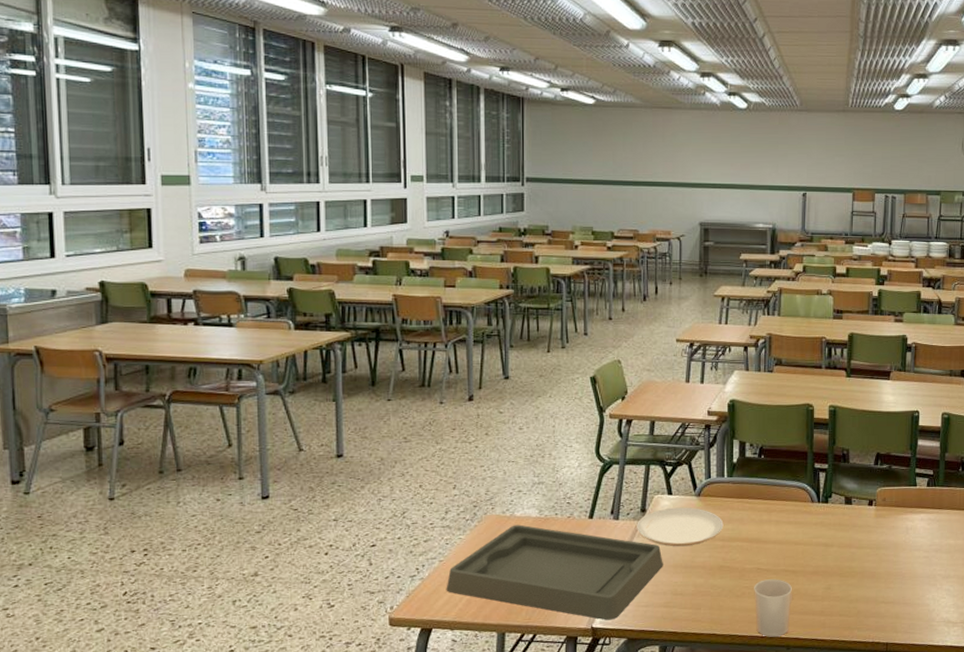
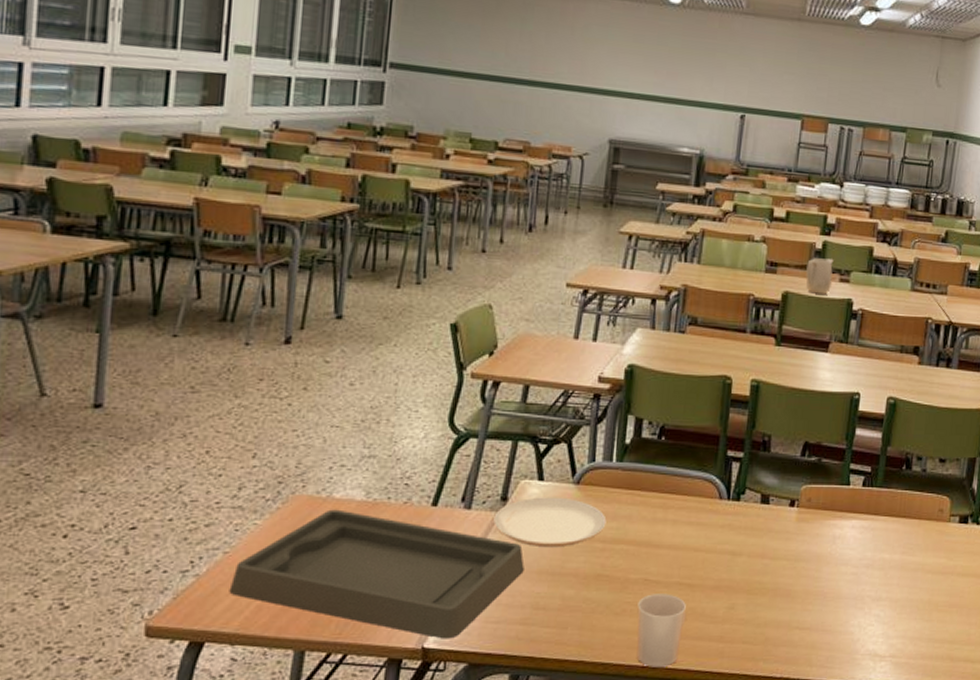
pitcher: none [867,304,888,333] -> present [805,258,834,294]

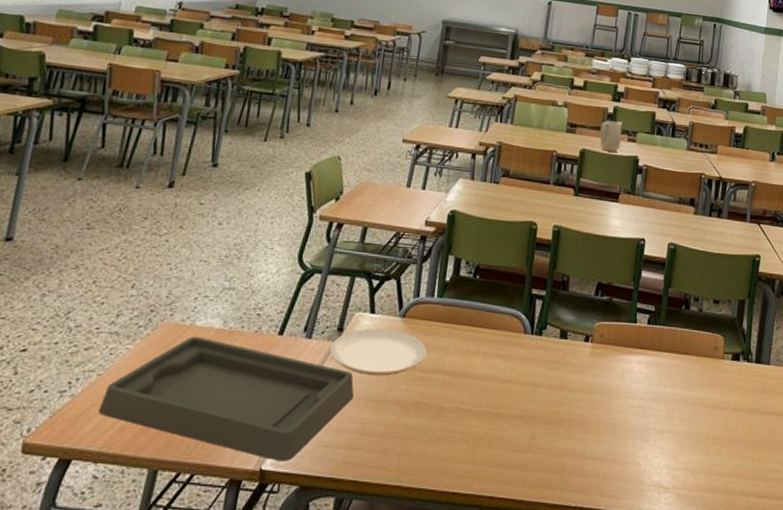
cup: present [636,594,687,669] -> none [447,422,493,495]

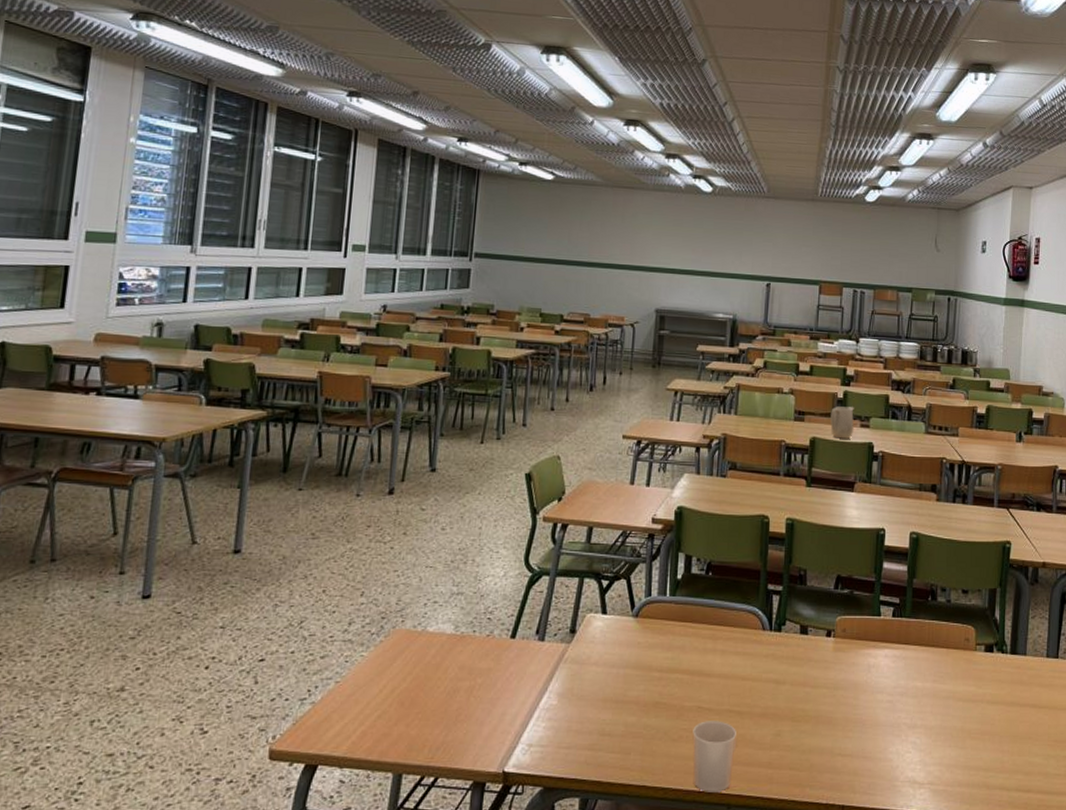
tray: present [98,336,354,462] -> none [339,642,591,764]
plate: present [330,328,427,376] -> none [564,629,663,677]
cup: none [447,422,493,495] -> present [692,721,737,794]

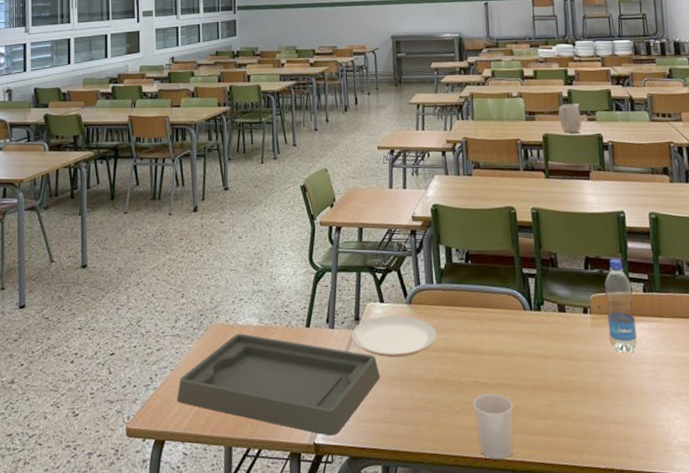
tray: none [339,642,591,764] -> present [177,333,380,436]
plate: none [564,629,663,677] -> present [351,315,437,358]
bottle: none [849,579,881,682] -> present [604,259,637,354]

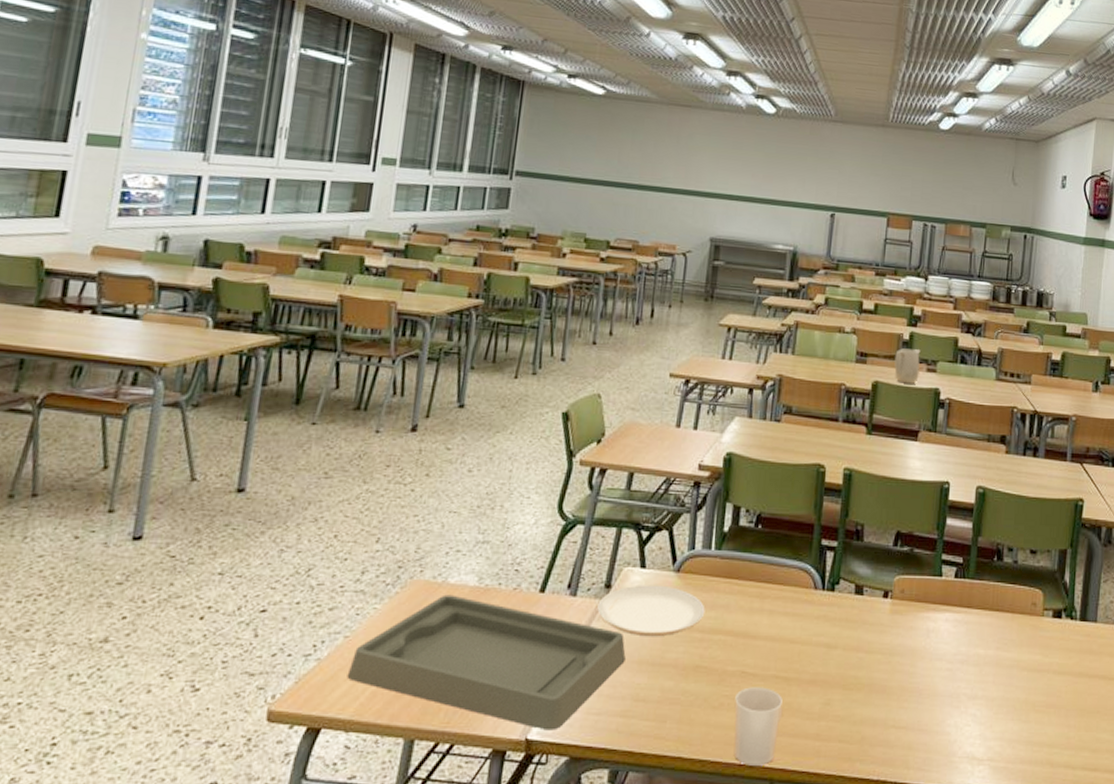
bottle: present [604,259,637,354] -> none [907,536,943,648]

